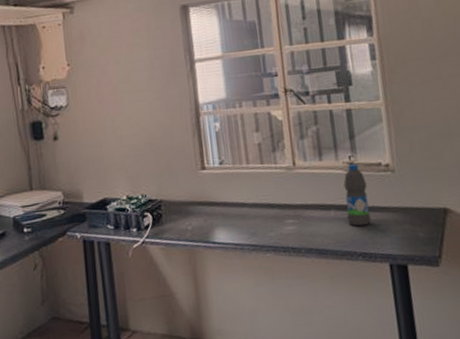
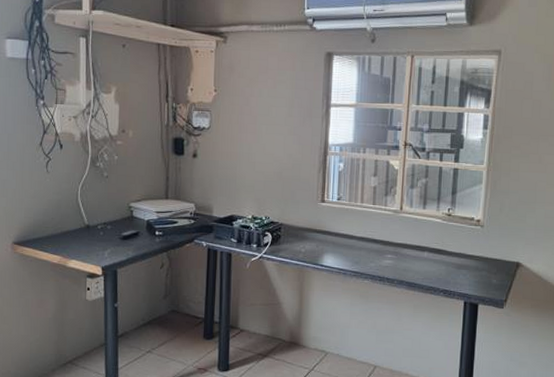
water bottle: present [343,163,371,227] -> none [437,215,459,268]

